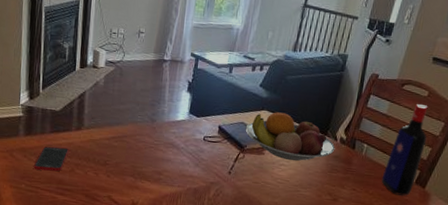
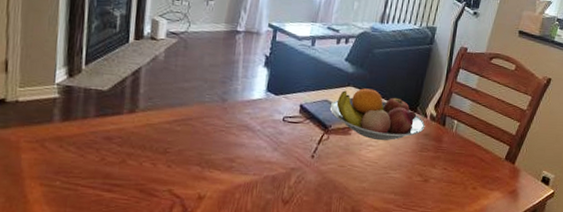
cell phone: present [34,146,69,172] -> none [73,133,119,164]
liquor bottle: present [381,103,428,197] -> none [472,77,516,174]

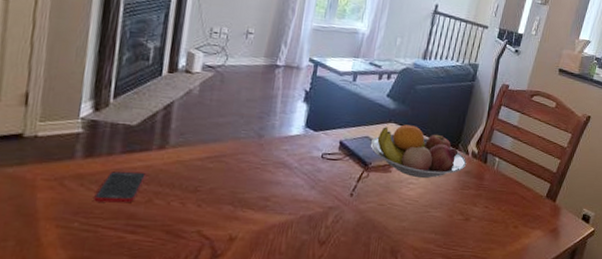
cell phone: none [73,133,119,164] -> present [94,170,146,203]

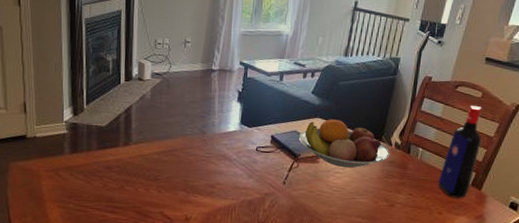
cell phone: present [94,170,146,203] -> none [81,163,117,189]
liquor bottle: none [513,114,556,212] -> present [437,104,482,199]

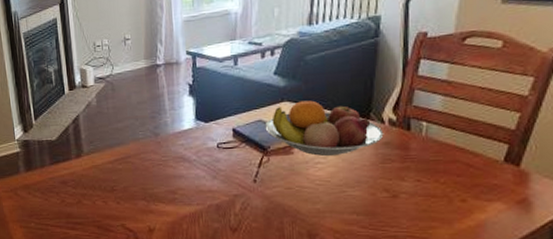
liquor bottle: present [437,104,482,199] -> none [454,58,512,181]

